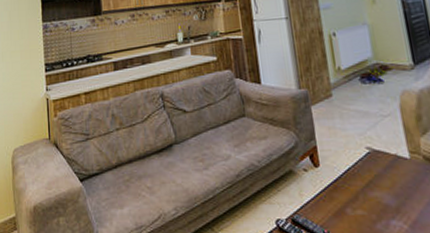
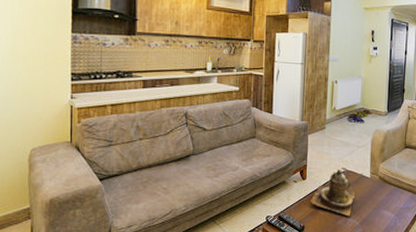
teapot: none [330,149,393,217] -> present [310,169,355,217]

